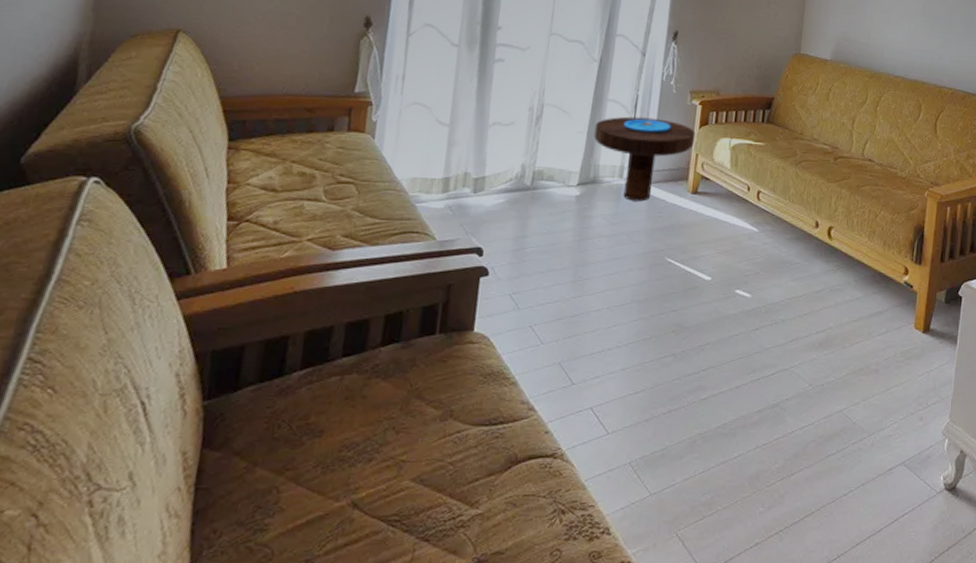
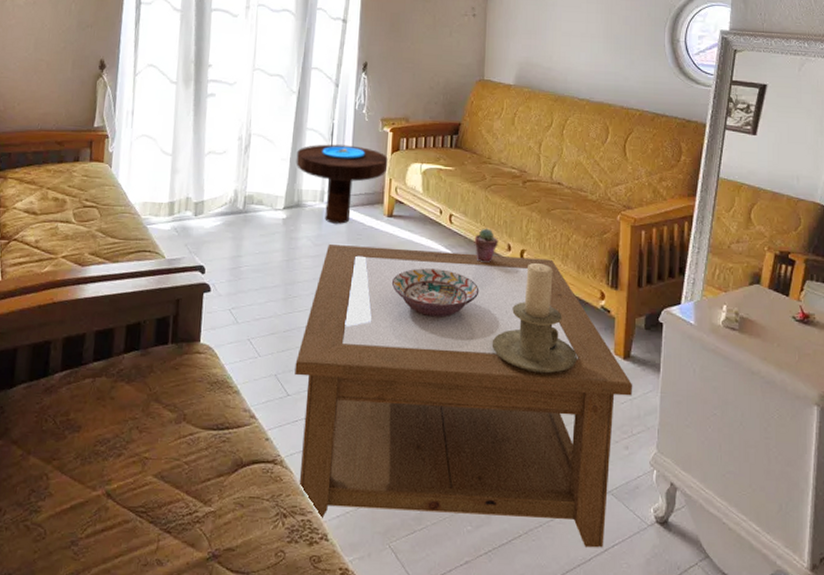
coffee table: none [580,223,931,519] -> present [295,244,633,548]
decorative bowl: none [692,246,785,297] -> present [391,268,480,318]
potted succulent: none [781,205,806,241] -> present [474,228,498,264]
candle holder: none [794,240,879,350] -> present [492,263,578,374]

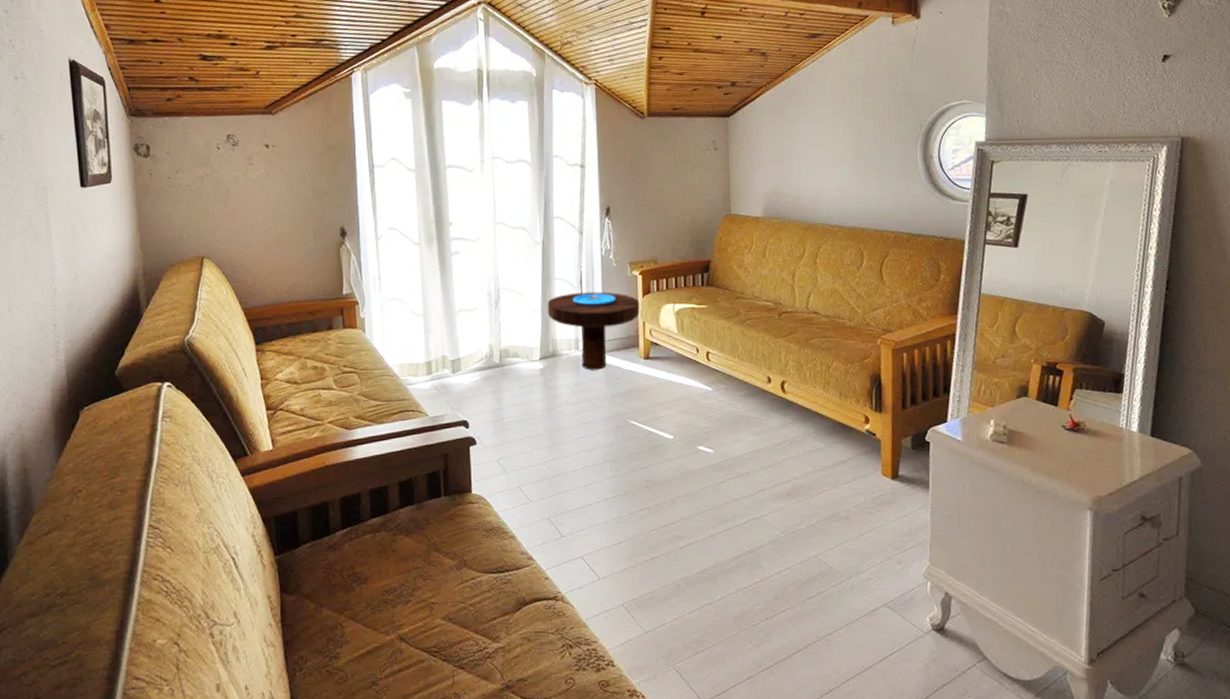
coffee table: present [295,244,633,548] -> none [566,388,903,657]
decorative bowl: present [391,268,480,318] -> none [654,406,743,453]
potted succulent: present [474,228,498,264] -> none [733,362,758,397]
candle holder: present [492,263,578,374] -> none [758,393,846,499]

